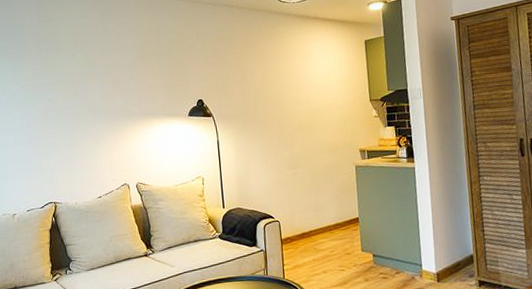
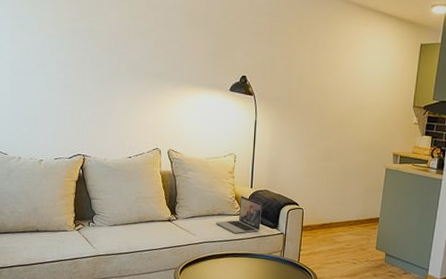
laptop: none [192,217,239,258] -> present [215,196,262,233]

